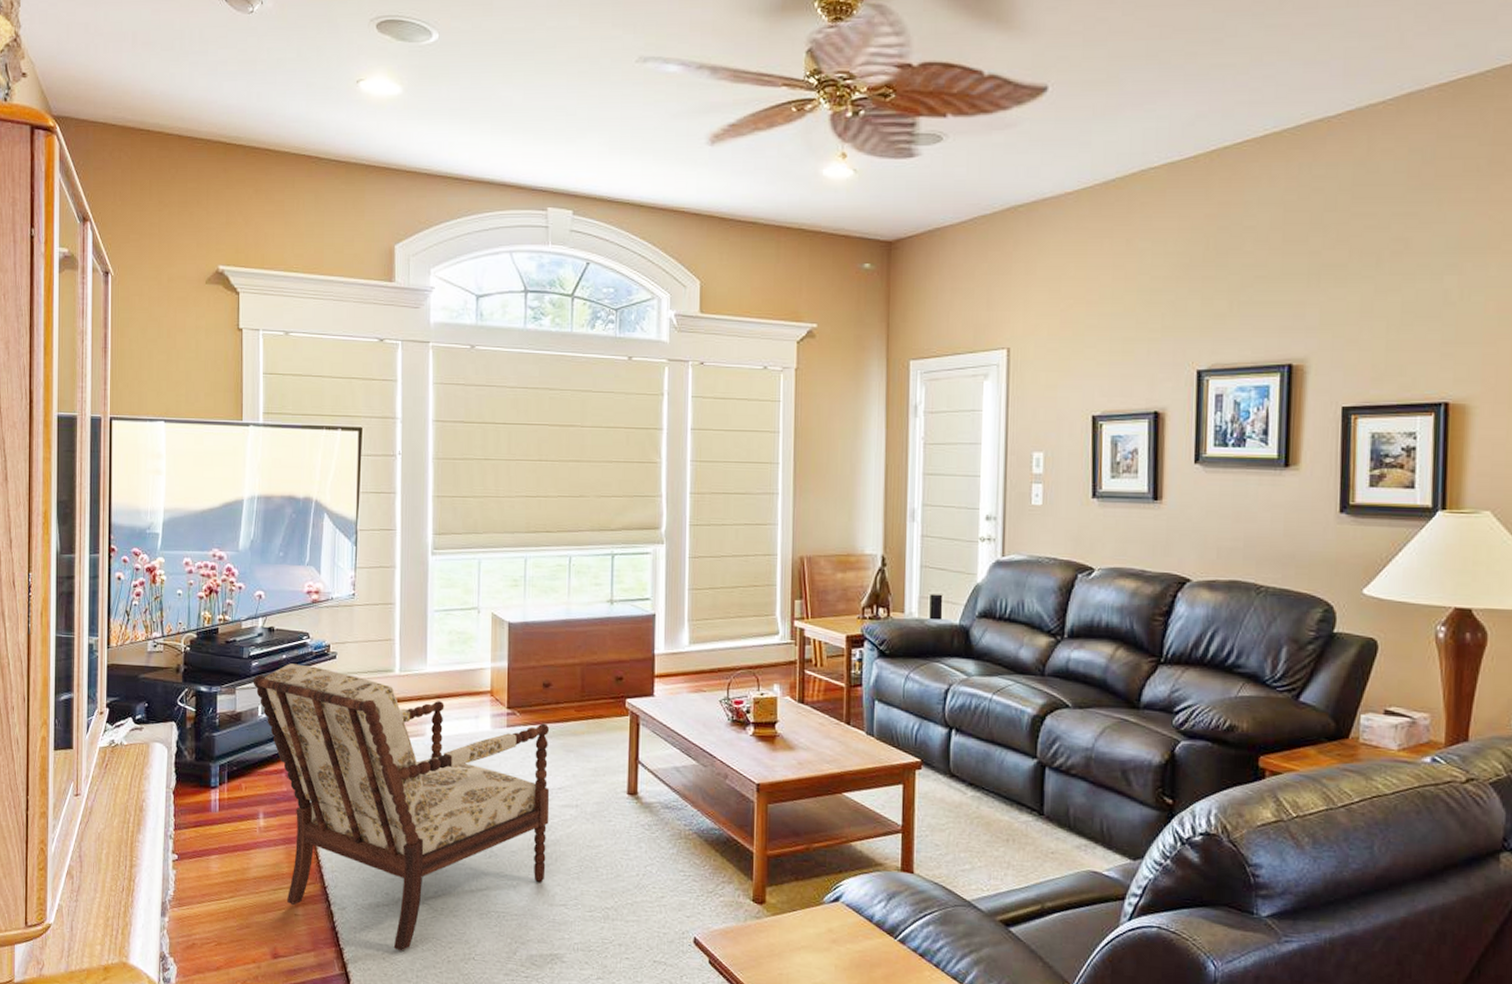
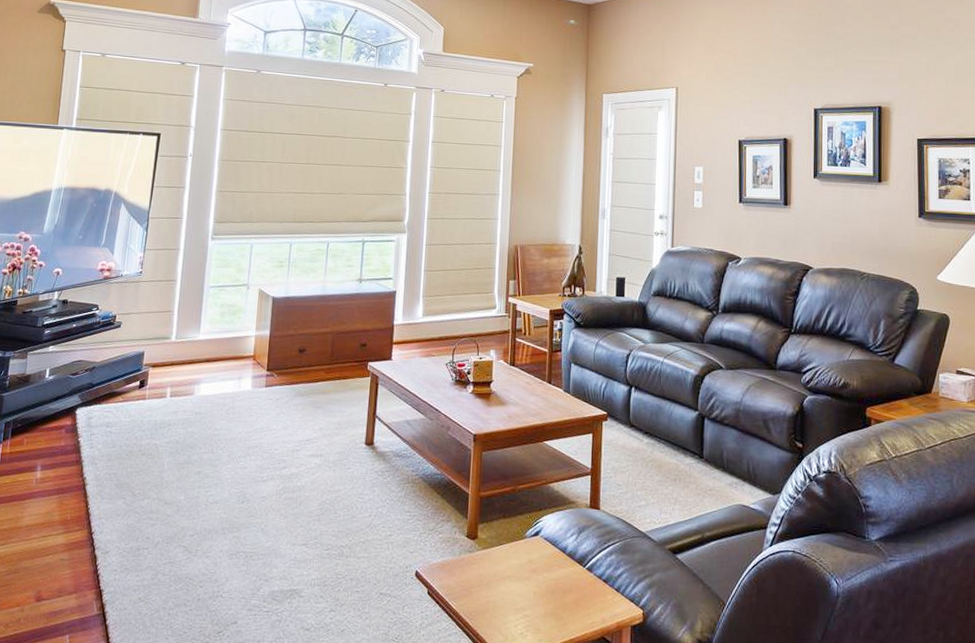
armchair: present [253,663,550,952] -> none [43,331,302,591]

